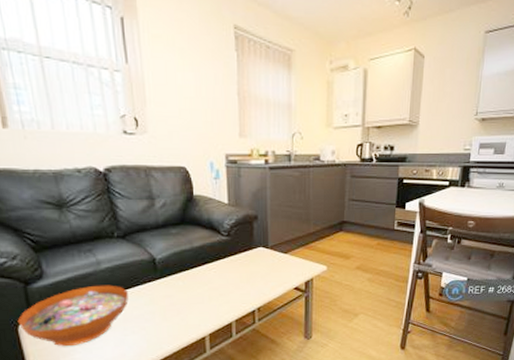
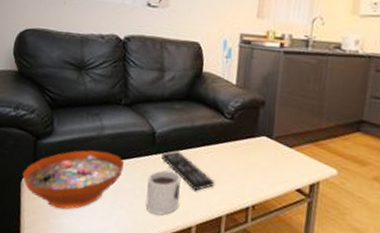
mug: none [155,291,191,333] -> present [145,169,182,215]
remote control: none [165,273,220,305] -> present [161,151,214,191]

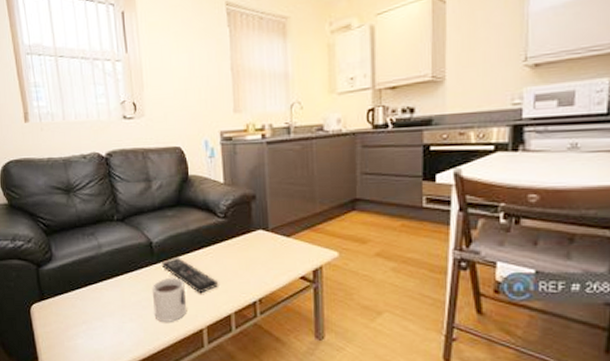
decorative bowl: present [22,150,124,210] -> none [30,269,127,331]

